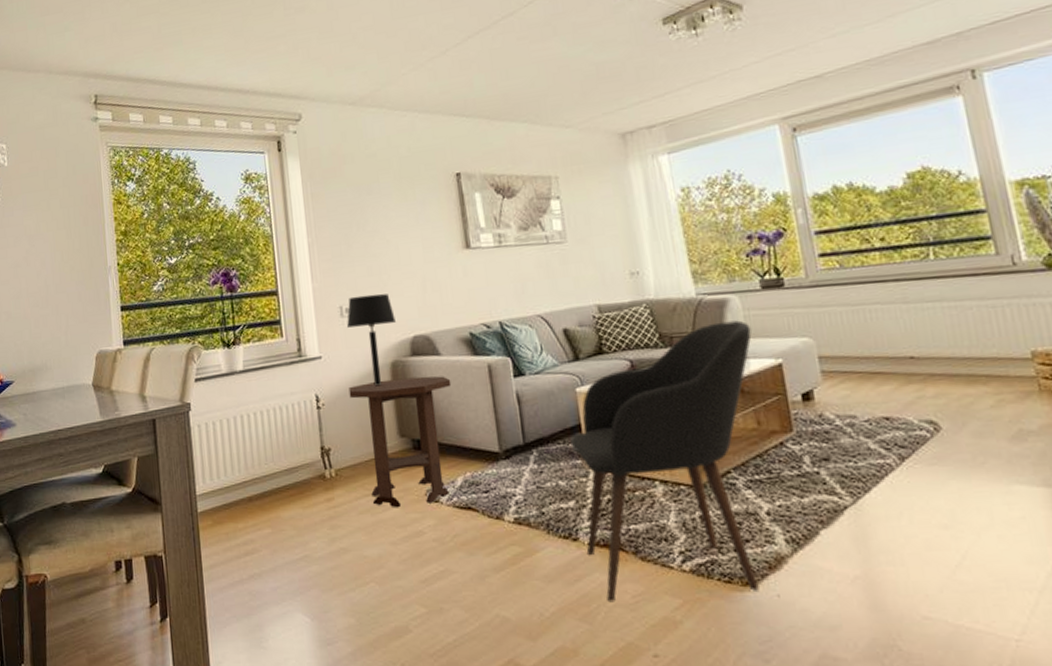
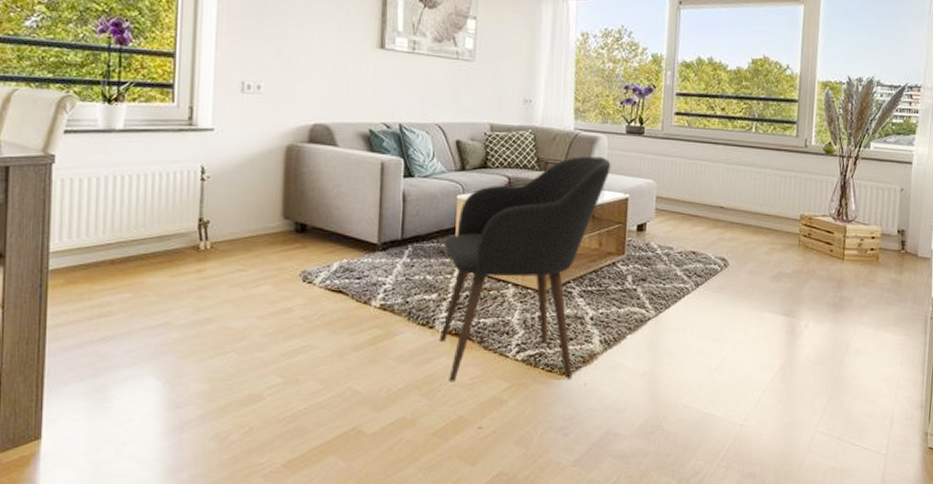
table lamp: present [347,293,396,387] -> none [247,74,298,167]
side table: present [348,376,452,508] -> none [238,161,344,285]

